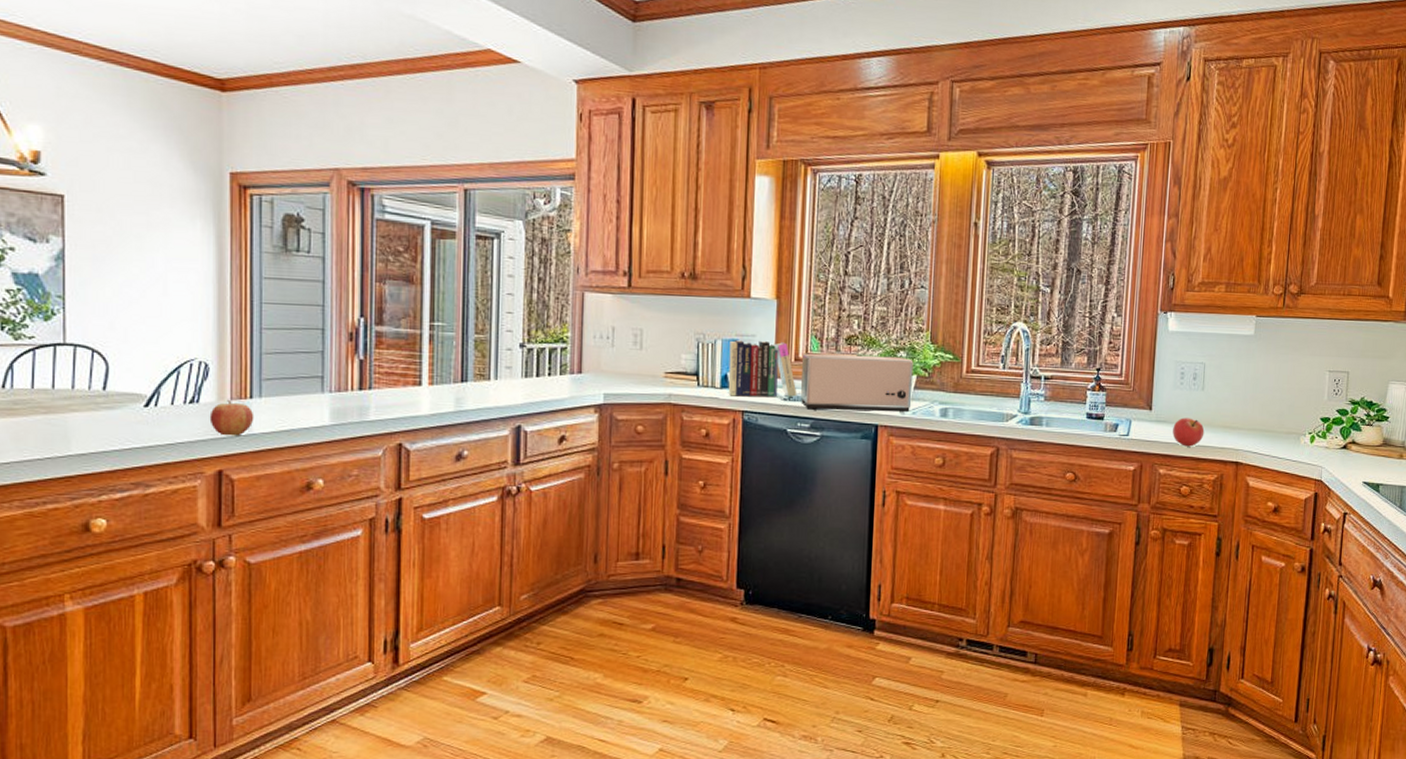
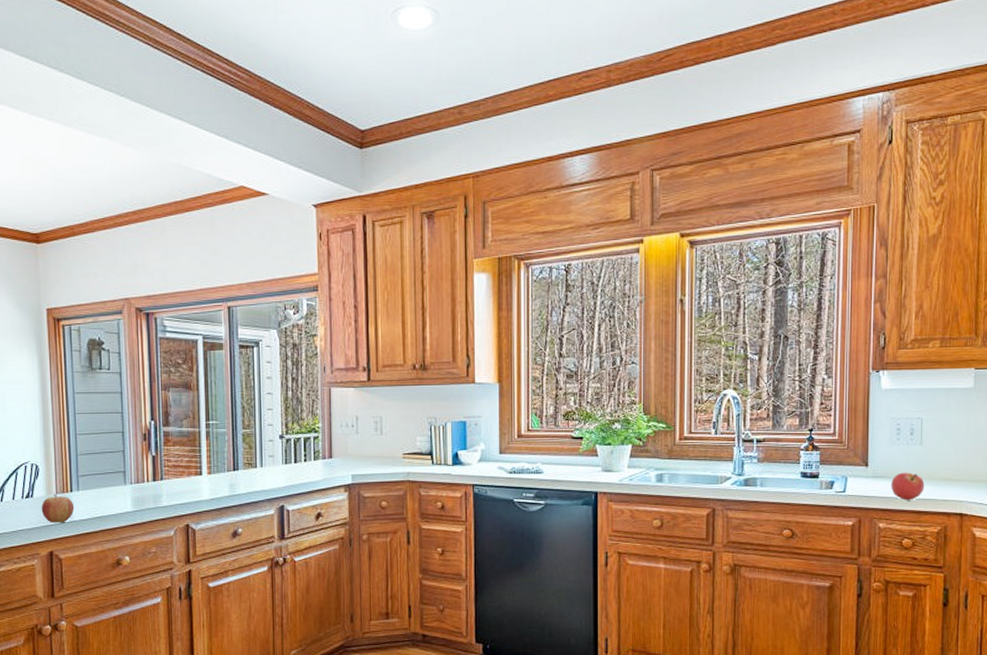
books: present [728,340,797,398] -> none [458,421,521,472]
toaster: present [800,353,914,413] -> none [524,428,628,481]

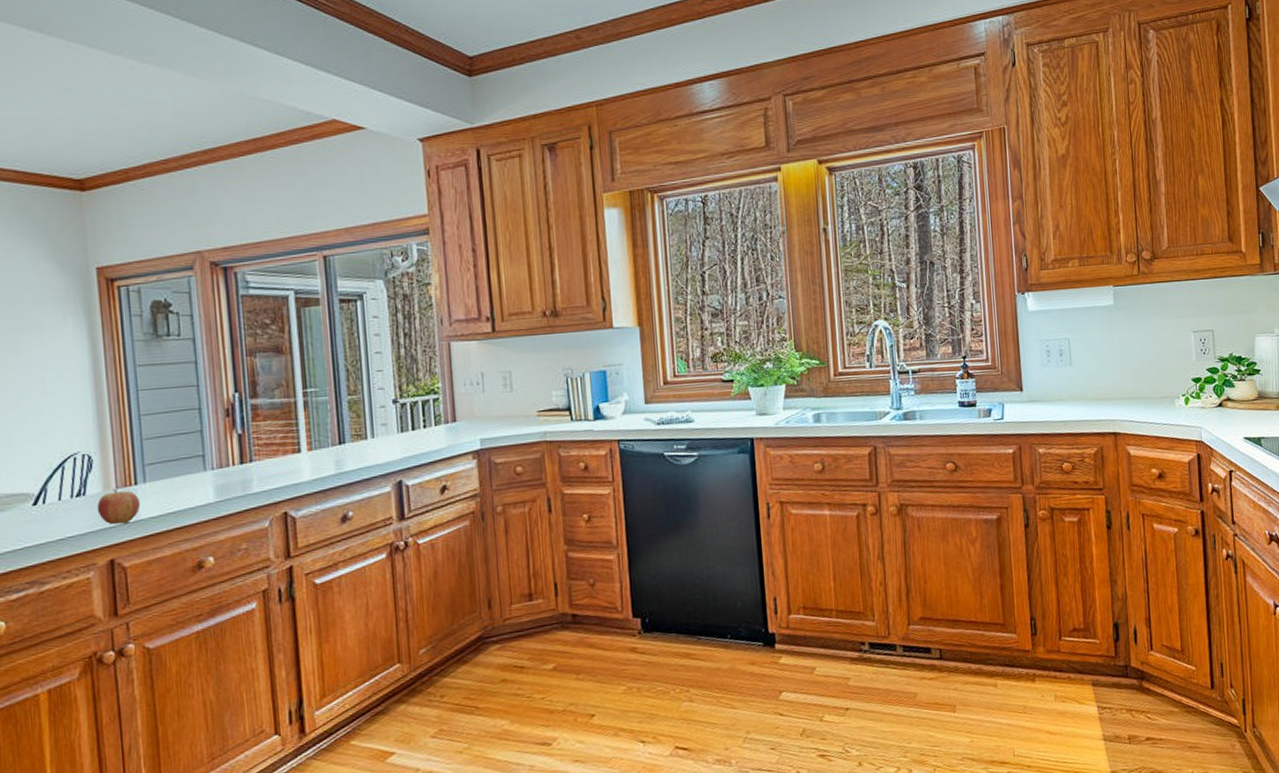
fruit: present [891,472,925,500] -> none [1046,394,1078,423]

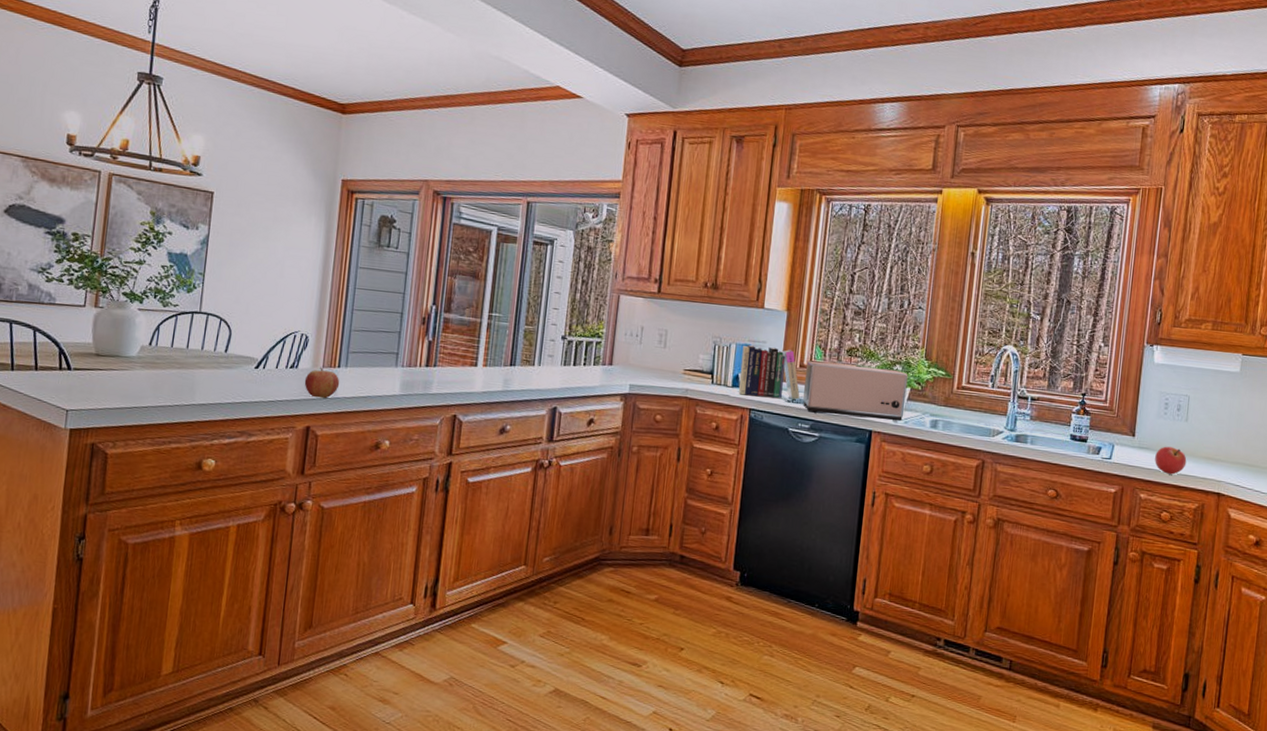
books: none [598,367,670,427] -> present [738,345,800,401]
toaster: none [671,368,784,431] -> present [802,360,908,422]
fruit: none [1046,394,1078,423] -> present [1155,446,1187,475]

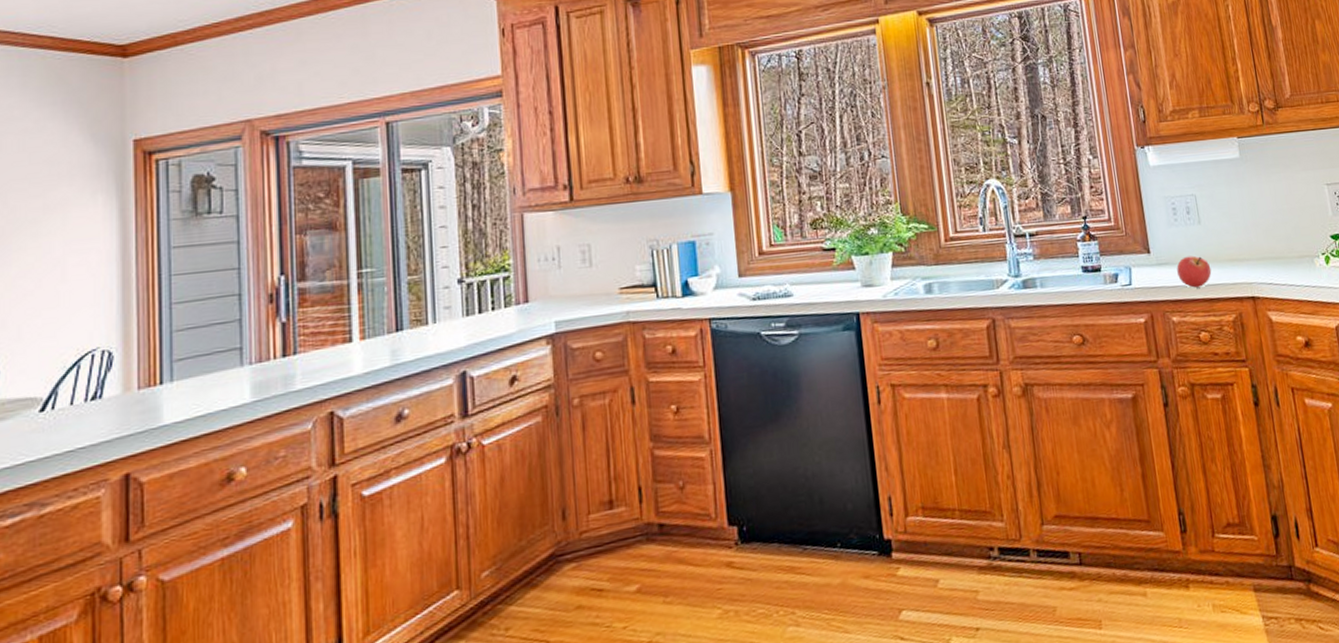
fruit: present [304,367,340,399] -> none [114,389,165,433]
books: present [738,345,800,401] -> none [686,236,767,304]
toaster: present [802,360,908,422] -> none [767,234,892,307]

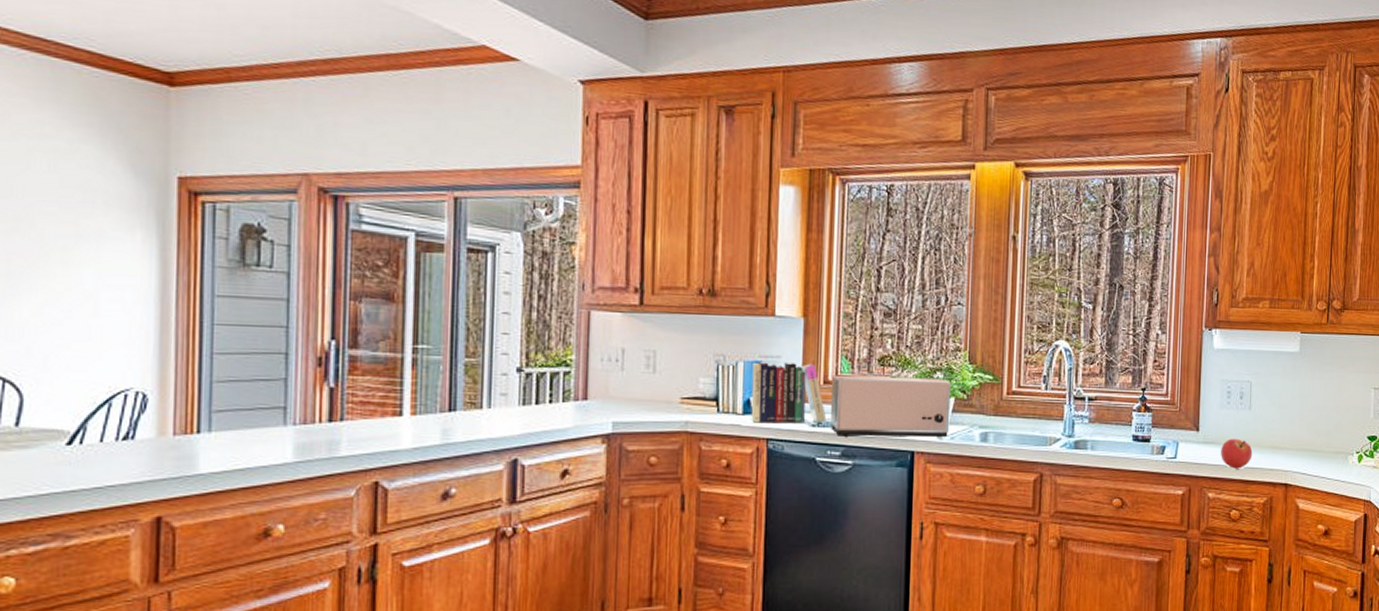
books: none [686,236,767,304] -> present [751,362,827,424]
toaster: none [767,234,892,307] -> present [829,375,951,438]

